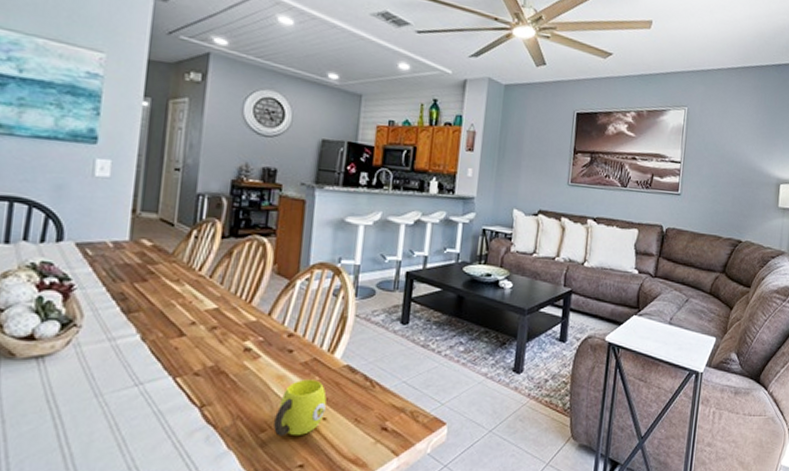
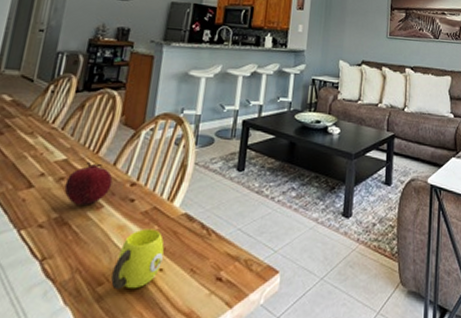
fruit: none [218,310,269,355] -> present [64,161,113,205]

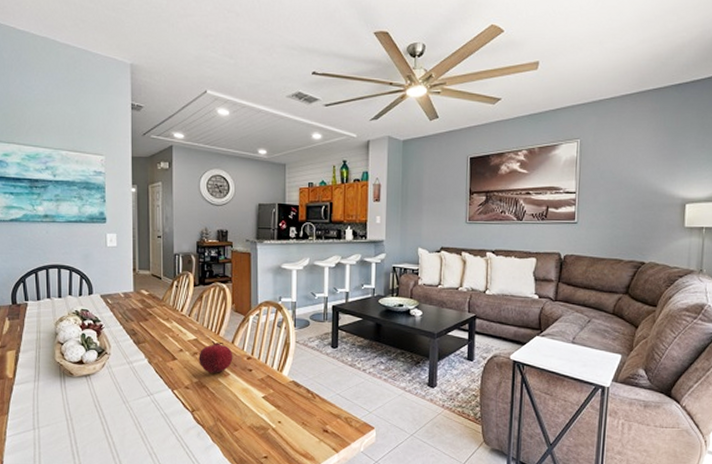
cup: present [111,229,165,290] -> none [244,392,280,435]

